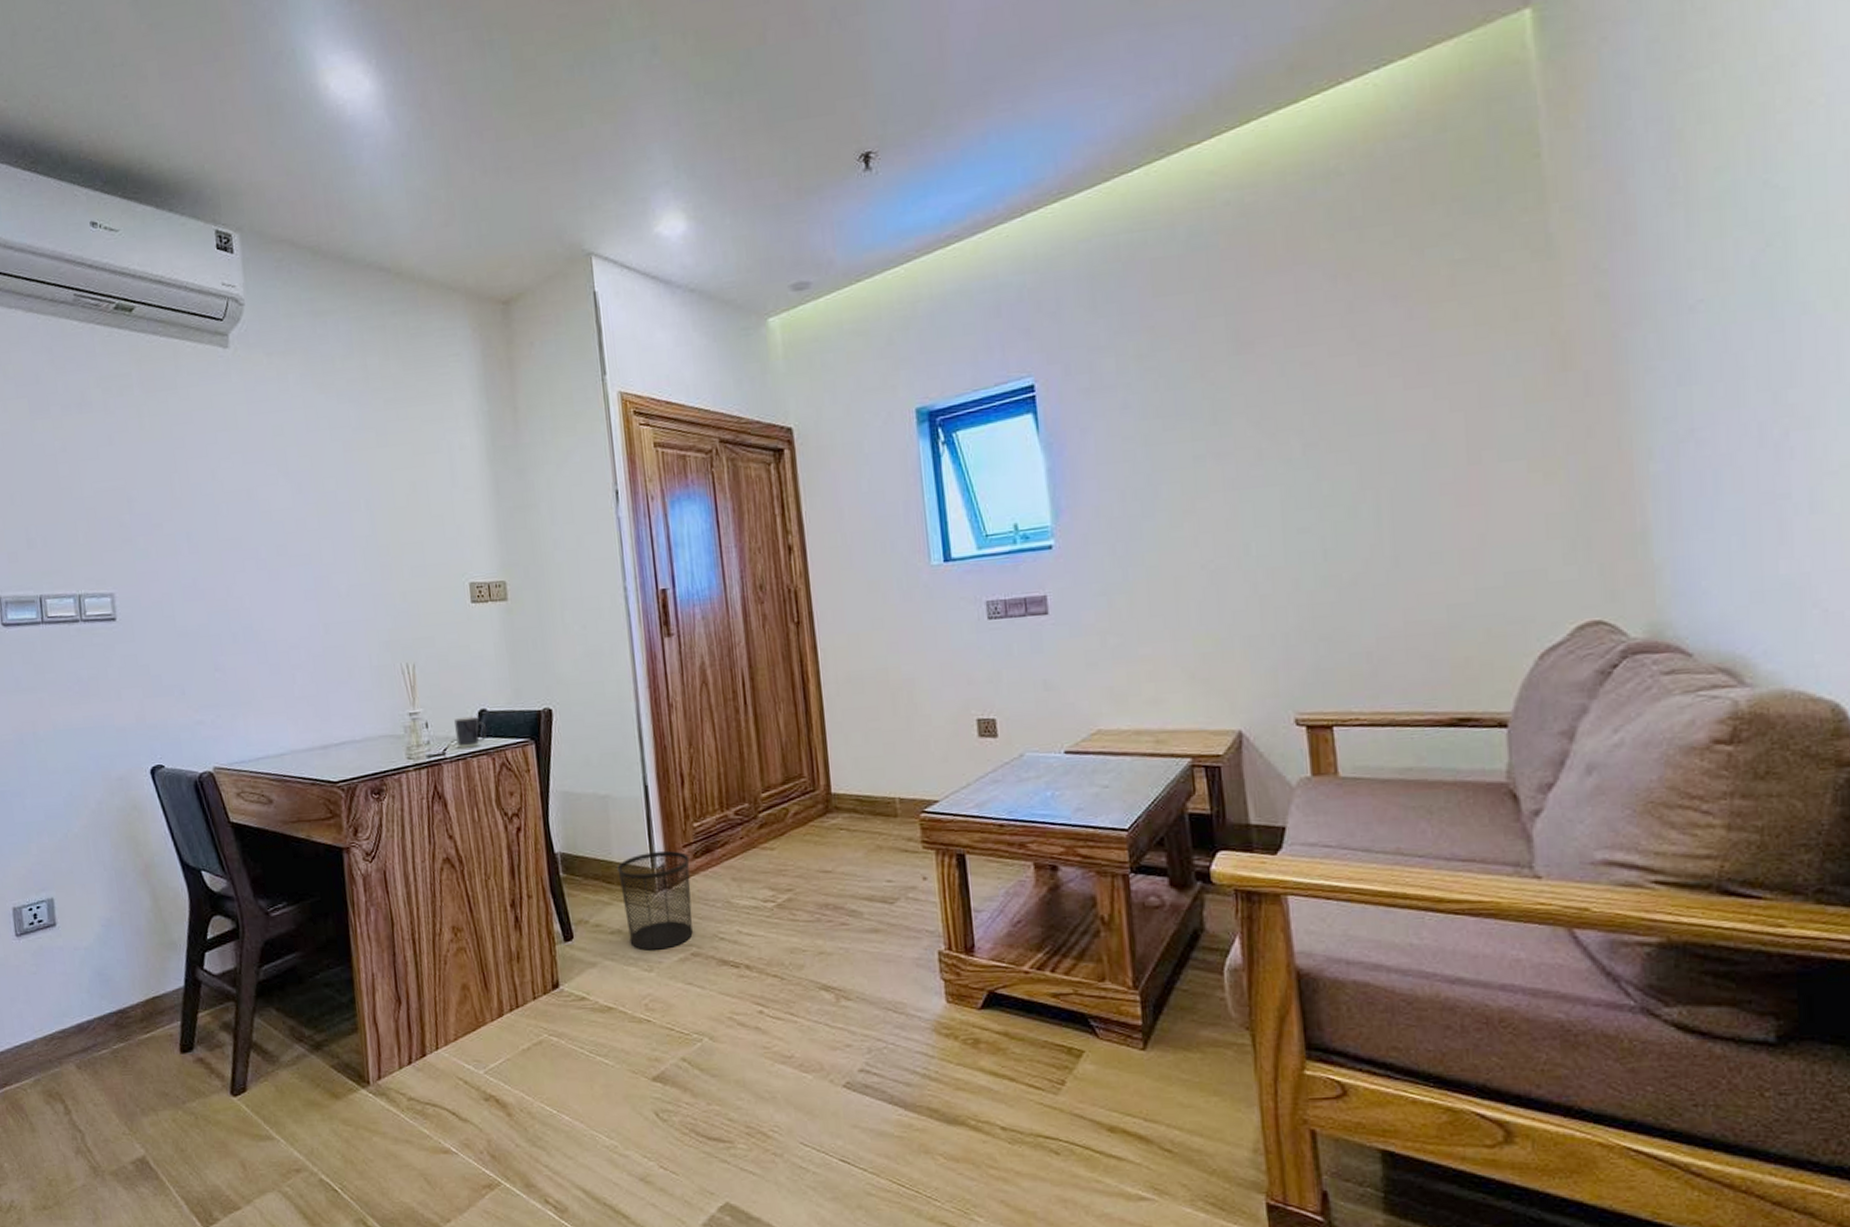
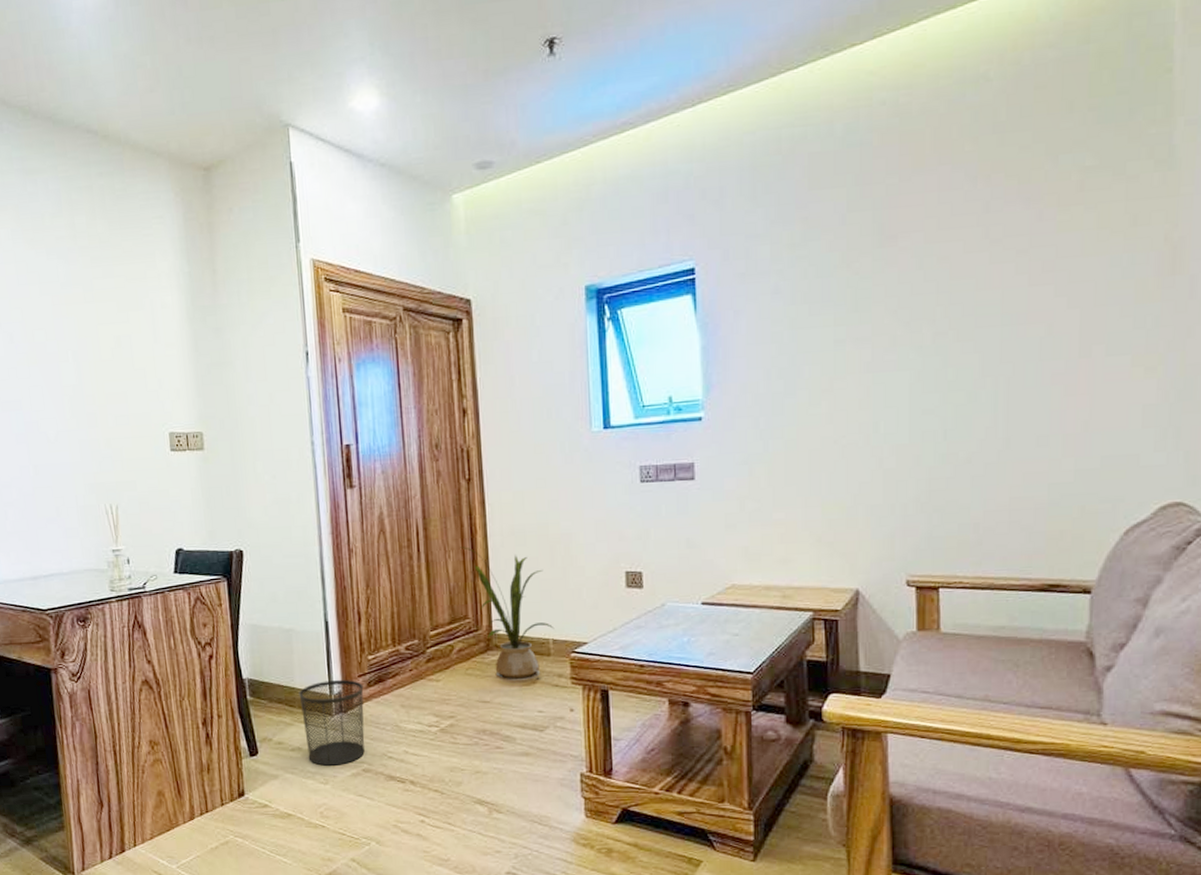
mug: present [454,716,487,748] -> none [154,554,183,583]
house plant: none [791,697,901,851] -> present [460,547,555,685]

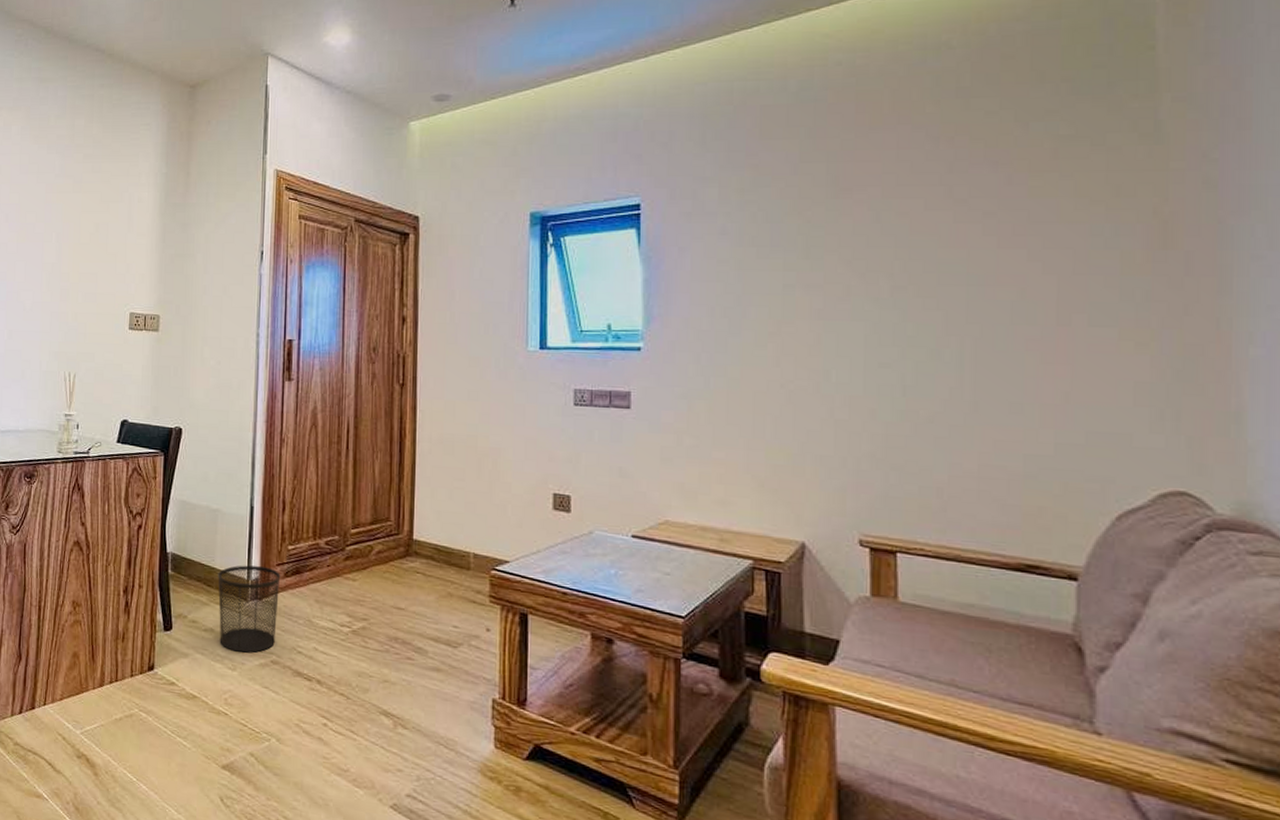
house plant: present [460,547,555,685] -> none [388,449,476,596]

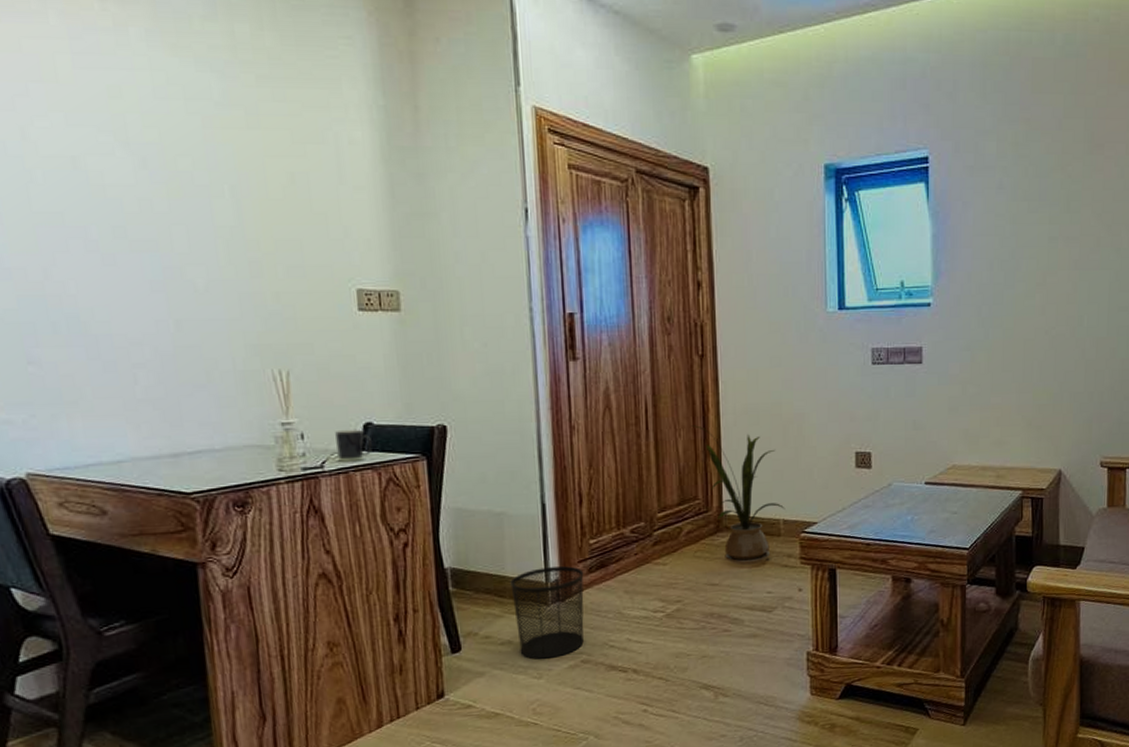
mug: none [100,424,125,451] -> present [335,429,372,462]
house plant: none [388,449,476,596] -> present [691,425,785,566]

